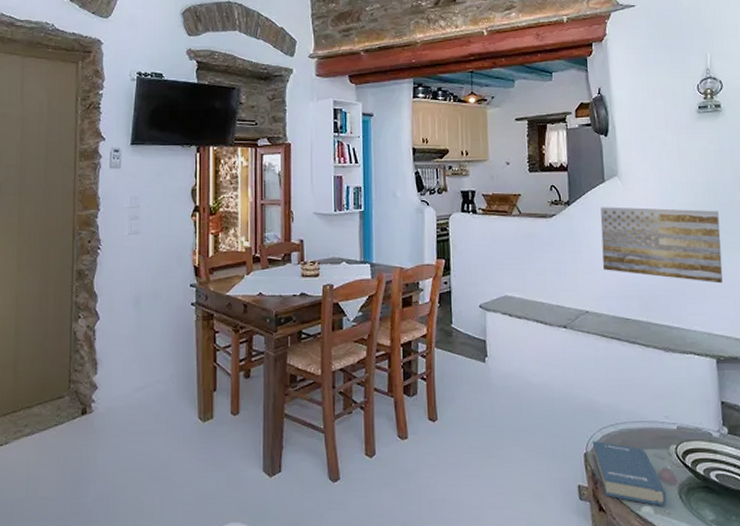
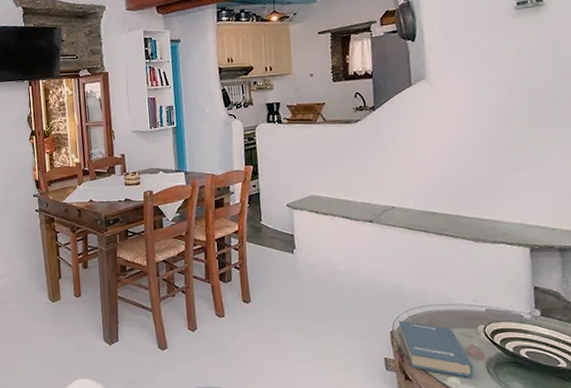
wall art: present [600,207,723,284] -> none [407,106,540,177]

